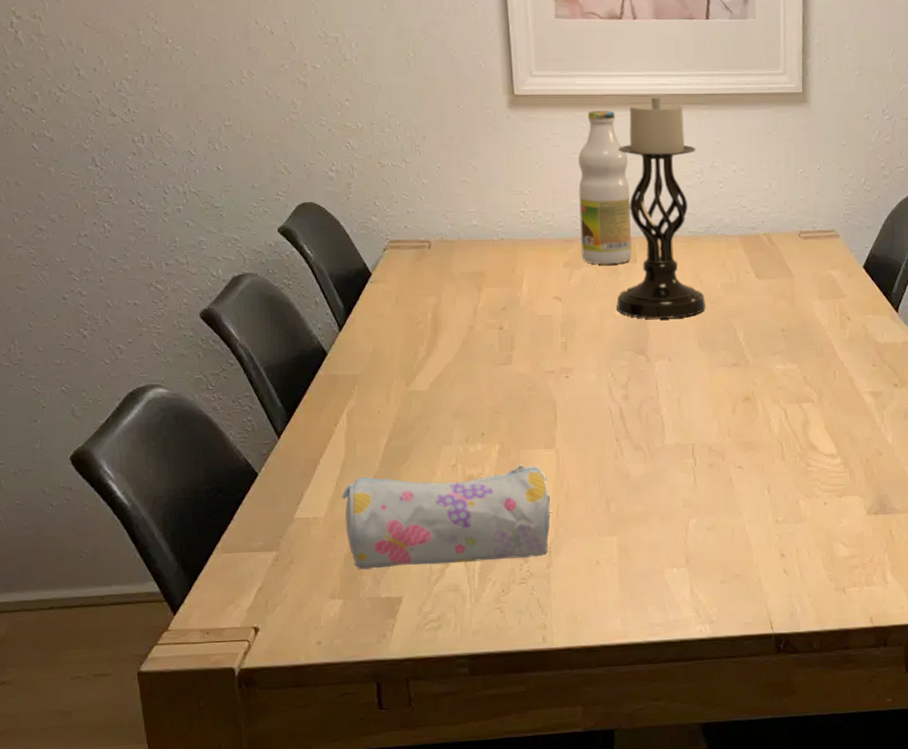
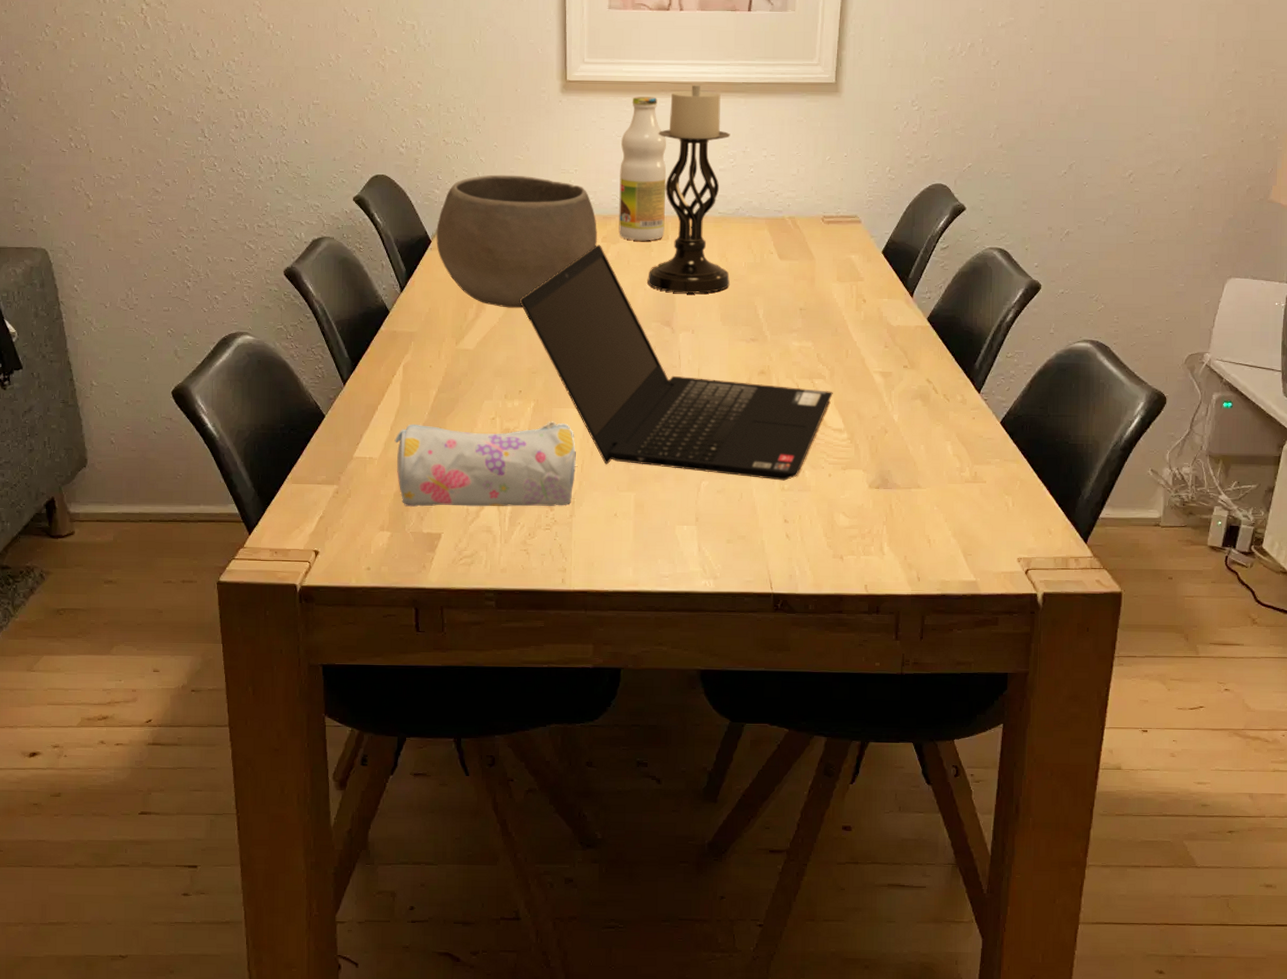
bowl: none [376,198,559,343] -> present [436,174,597,308]
laptop computer: none [475,270,823,513] -> present [519,245,833,481]

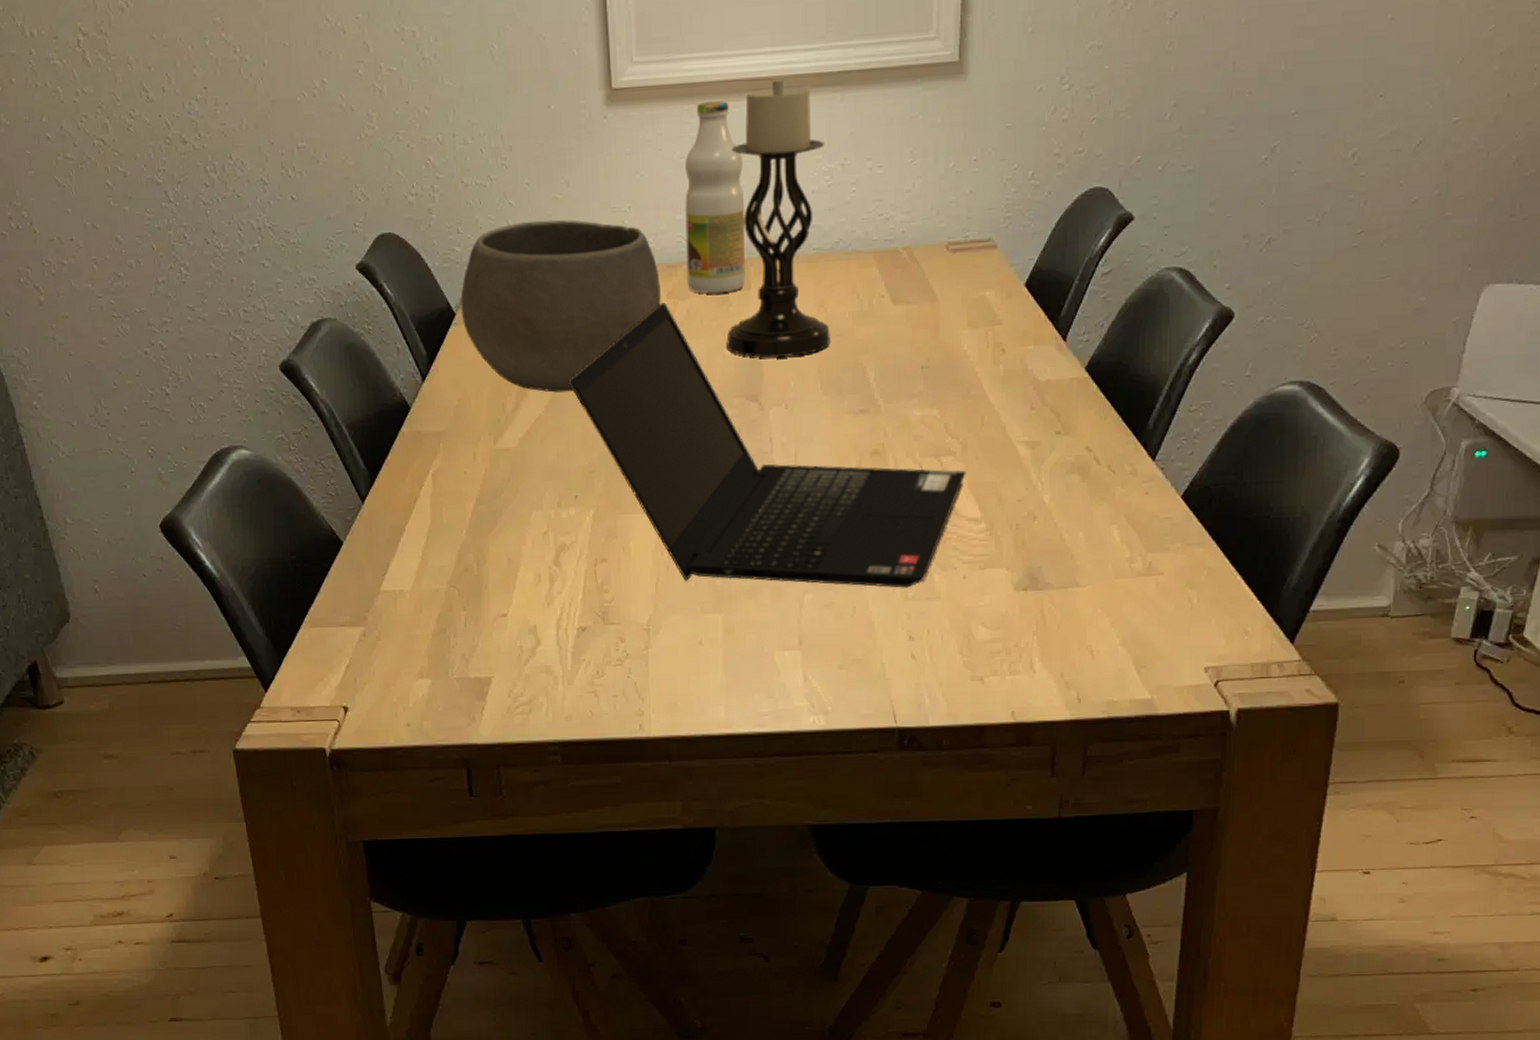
pencil case: present [394,421,576,507] -> none [428,531,649,647]

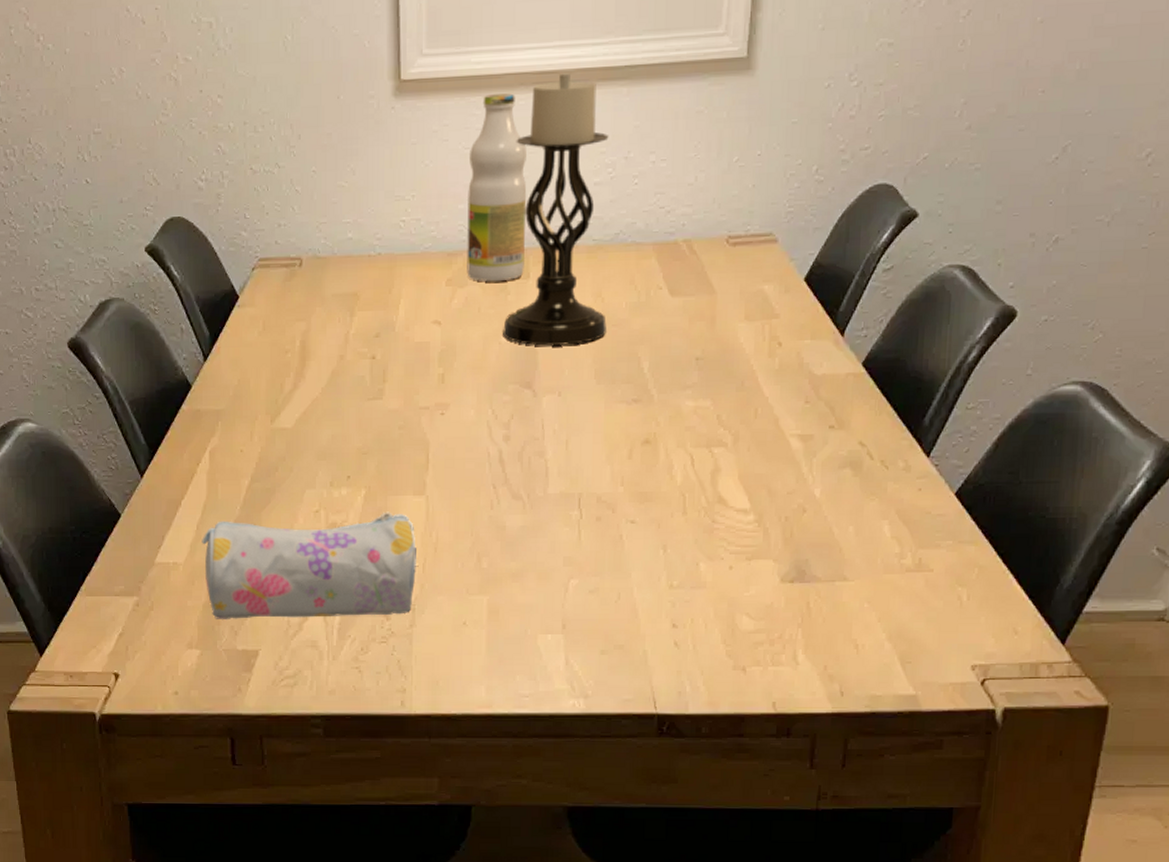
pencil case: none [428,531,649,647] -> present [201,512,416,619]
bowl: present [460,219,661,393] -> none [245,207,440,375]
laptop computer: present [568,302,966,588] -> none [346,289,737,576]

